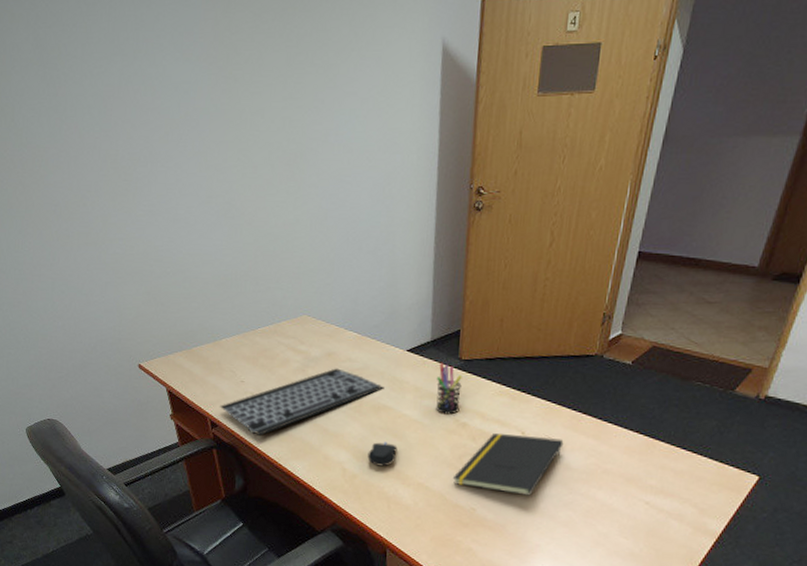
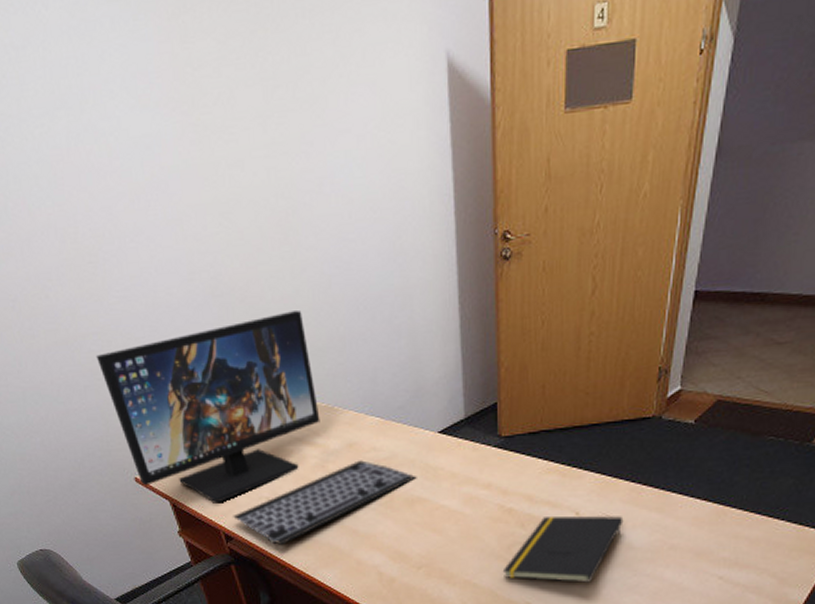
computer monitor: none [119,236,306,393] -> present [96,311,320,502]
computer mouse: present [367,441,398,467] -> none [405,538,438,566]
pen holder: present [436,362,462,415] -> none [475,441,504,501]

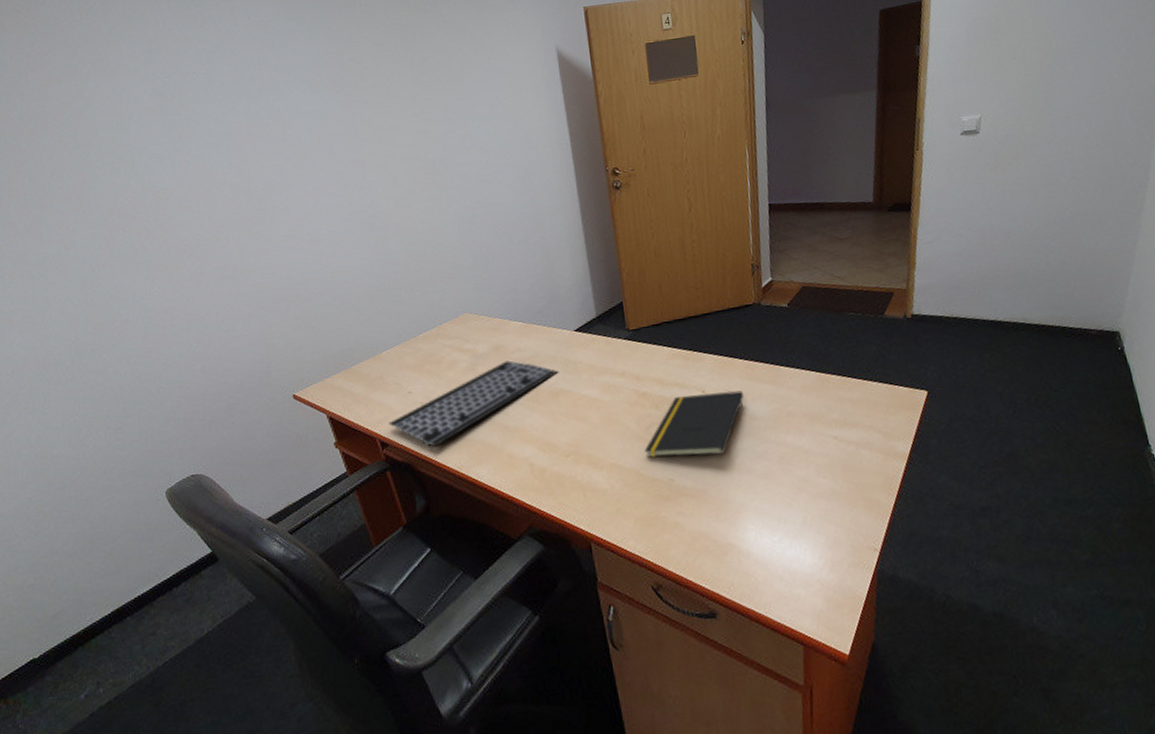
computer monitor: present [96,311,320,502] -> none [261,238,469,411]

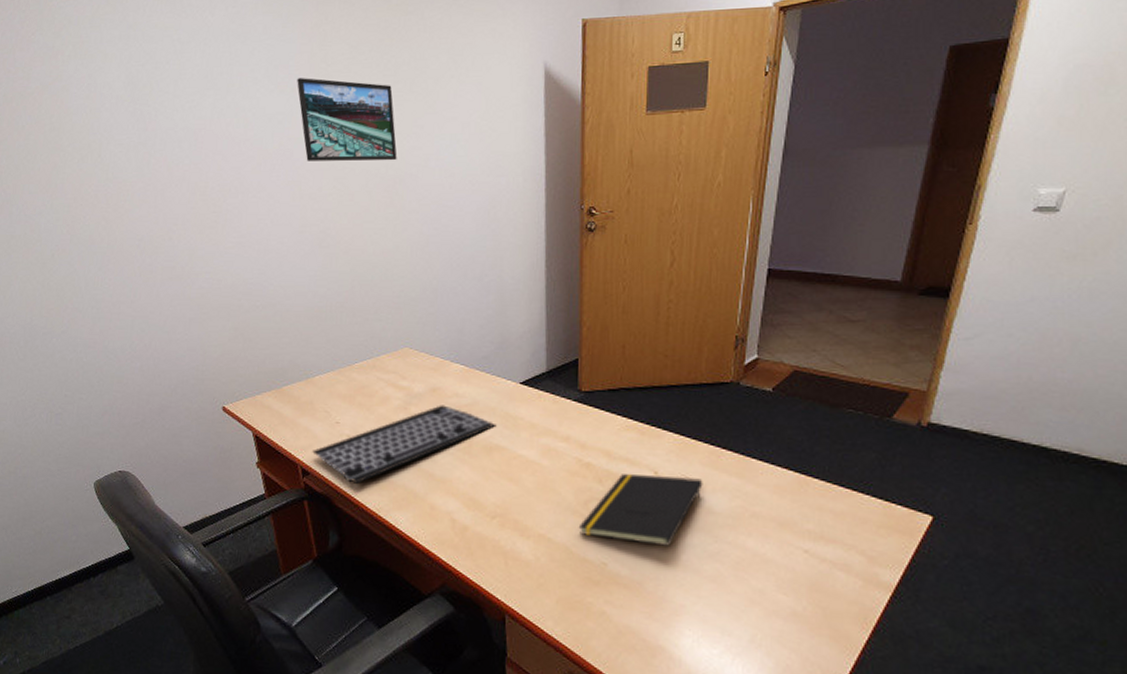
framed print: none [328,76,434,153] -> present [297,78,397,161]

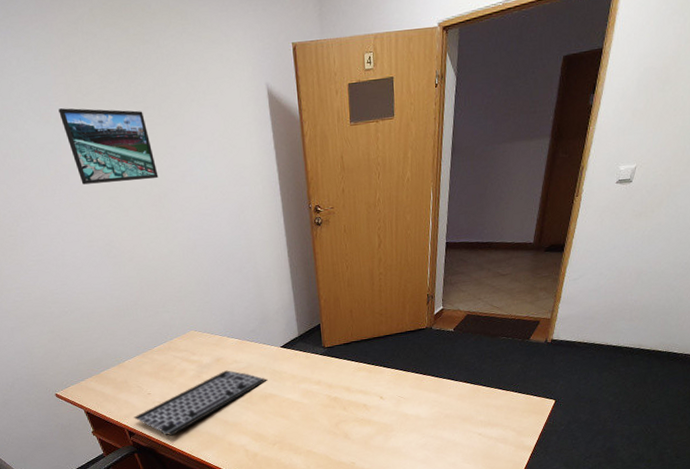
notepad: present [578,473,703,546] -> none [333,397,413,446]

